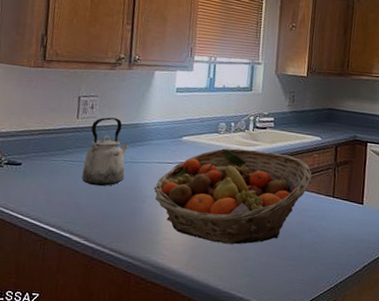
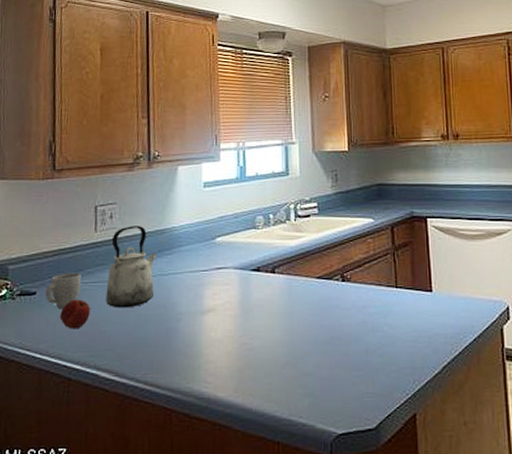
mug: none [29,150,62,179] -> present [45,272,81,308]
apple: none [41,173,68,199] -> present [60,299,90,329]
fruit basket: present [153,148,312,245] -> none [188,243,368,359]

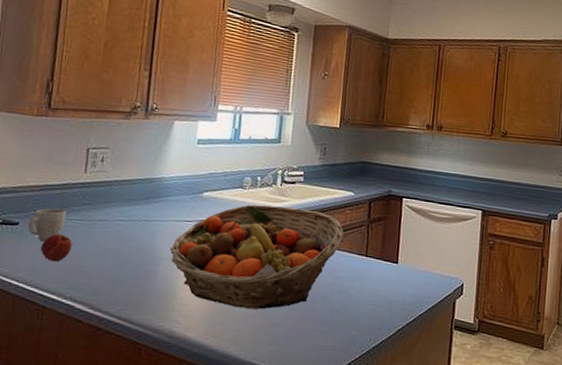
kettle: present [105,226,156,308] -> none [88,171,143,248]
fruit basket: none [188,243,368,359] -> present [169,204,344,310]

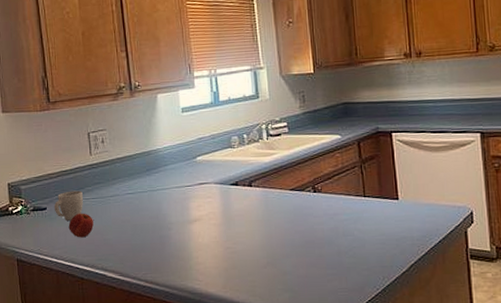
fruit basket: present [169,204,344,310] -> none [177,159,338,261]

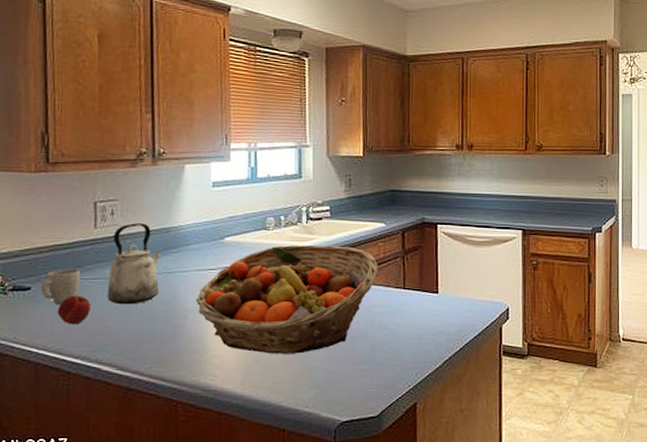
kettle: none [105,148,146,220] -> present [107,223,162,305]
fruit basket: none [177,159,338,261] -> present [195,245,378,354]

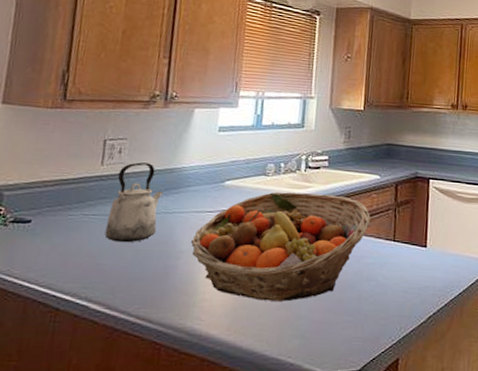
mug: present [40,268,80,304] -> none [40,203,82,238]
apple: present [57,295,91,325] -> none [54,230,88,260]

